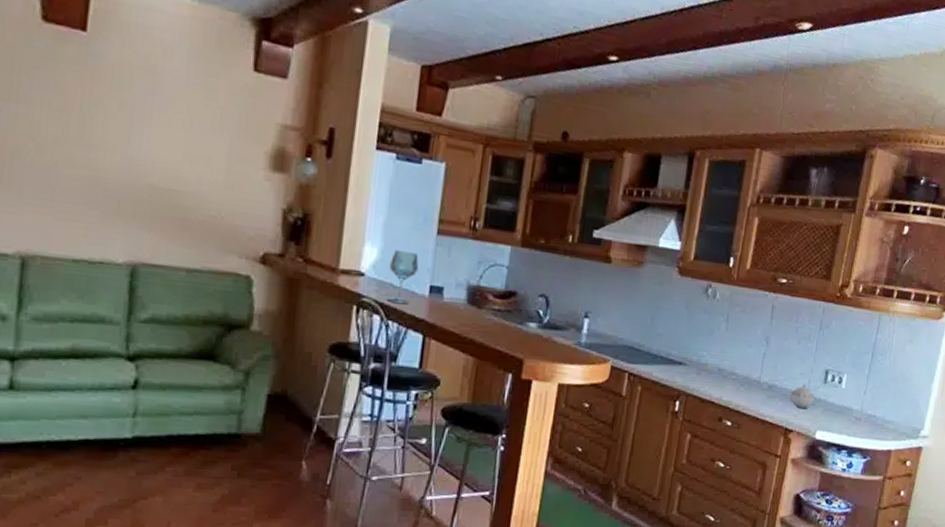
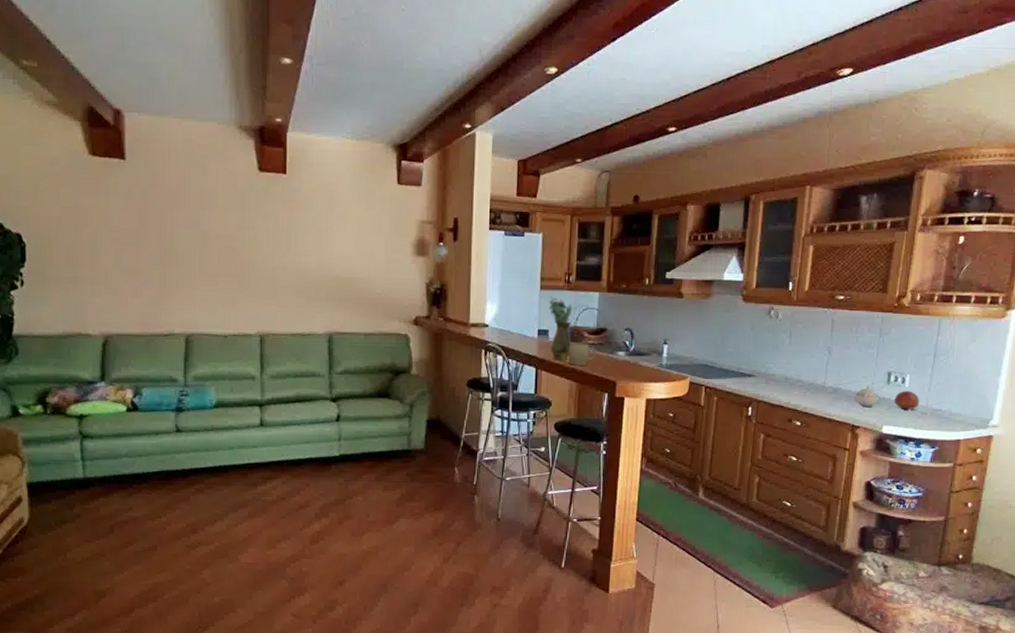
wine glass: present [387,249,419,305] -> none [505,304,529,346]
vase: none [444,245,477,328] -> present [548,296,573,360]
mug: none [465,305,501,337] -> present [568,342,596,365]
fruit: none [829,392,856,415] -> present [893,390,920,411]

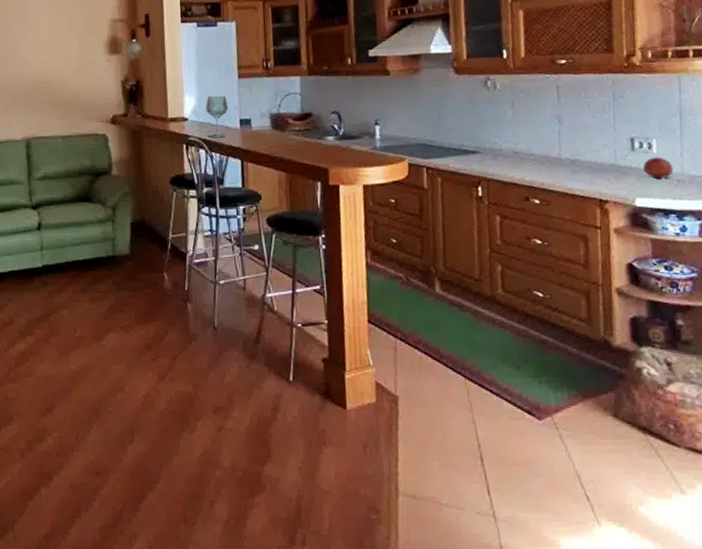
wine glass: none [505,304,529,346] -> present [205,95,229,138]
vase: present [548,296,573,360] -> none [248,84,277,150]
mug: present [568,342,596,365] -> none [273,129,303,154]
teapot: present [854,386,879,408] -> none [596,155,626,179]

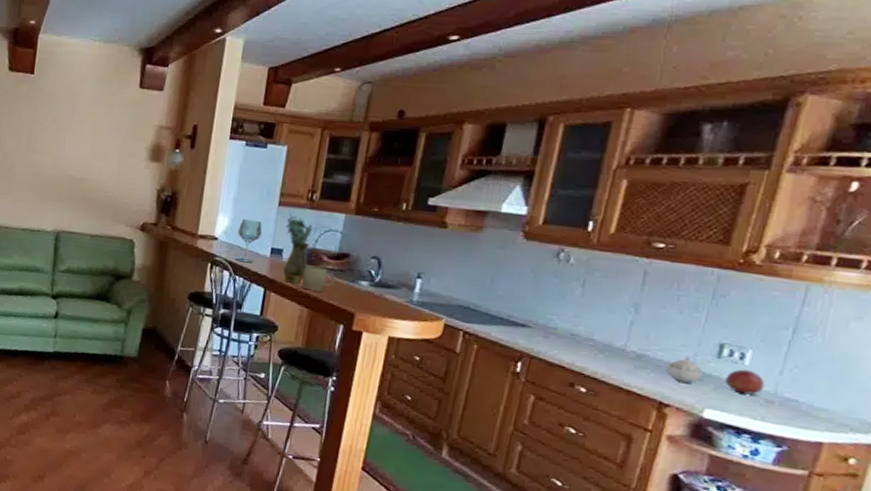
vase: none [248,84,277,150] -> present [283,214,313,284]
mug: none [273,129,303,154] -> present [301,265,335,292]
teapot: none [596,155,626,179] -> present [665,357,704,384]

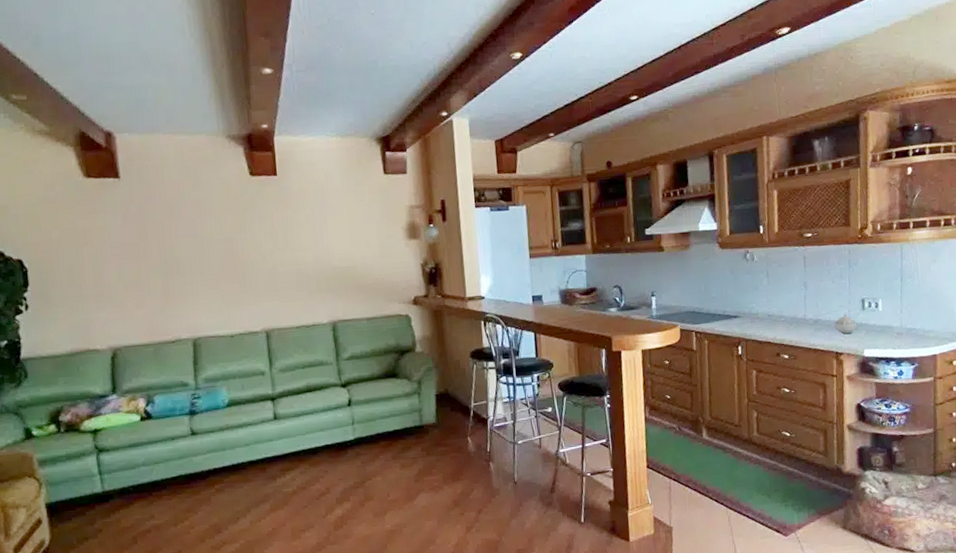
wine glass: present [235,218,262,263] -> none [500,274,522,314]
vase: present [283,214,313,284] -> none [539,263,565,323]
mug: present [301,265,335,292] -> none [562,303,589,326]
fruit: present [724,369,765,396] -> none [870,314,895,333]

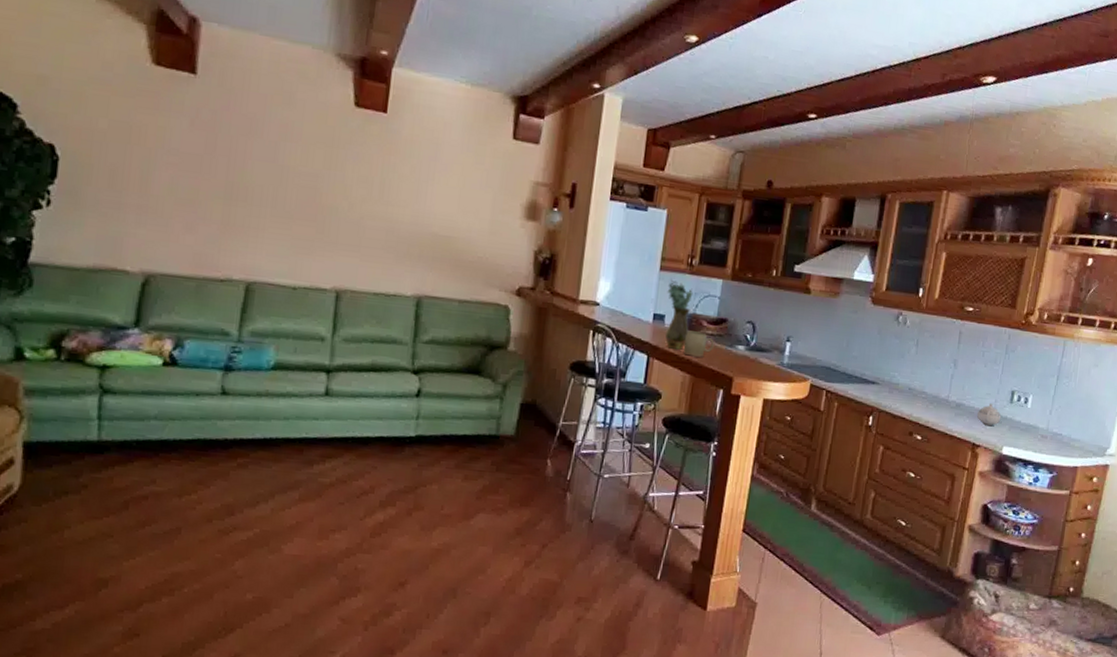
vase: none [539,263,565,323] -> present [665,279,693,350]
mug: none [562,303,589,326] -> present [683,330,714,357]

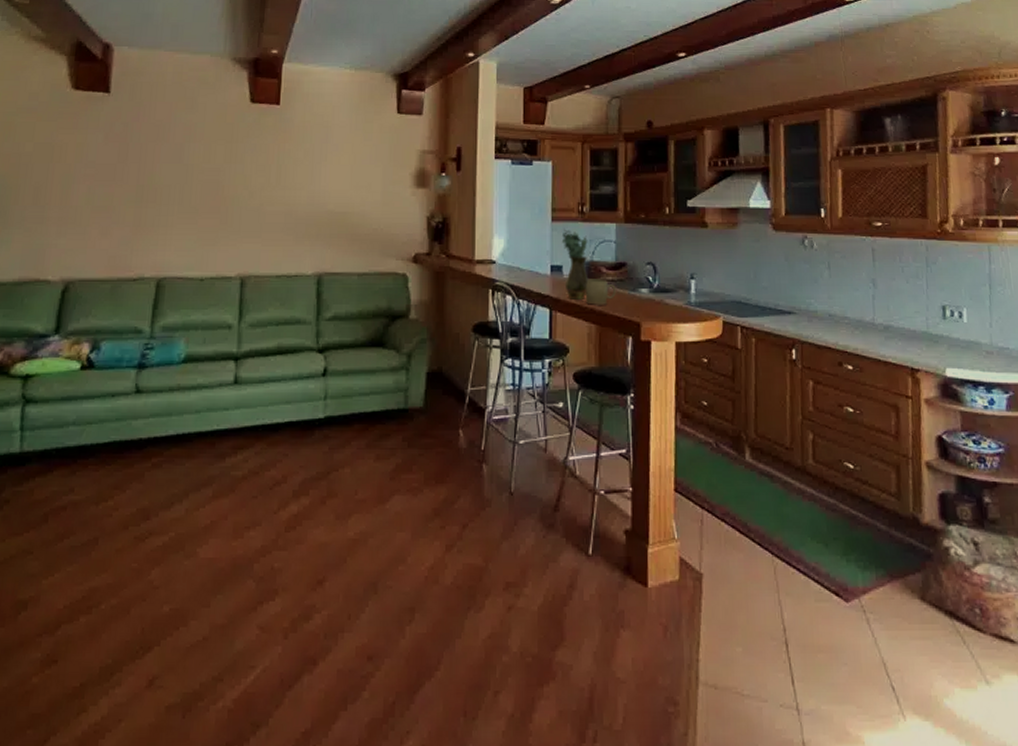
teapot: present [976,404,1002,426] -> none [908,322,937,347]

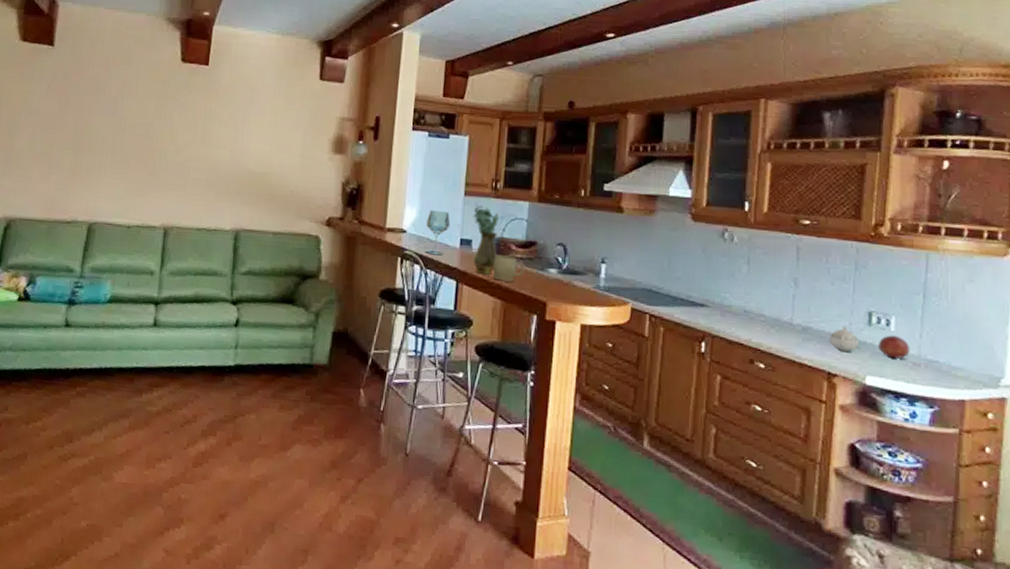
wine glass: none [514,238,540,284] -> present [425,209,451,256]
teapot: none [908,322,937,347] -> present [828,327,859,353]
fruit: none [953,326,983,350] -> present [877,335,910,360]

